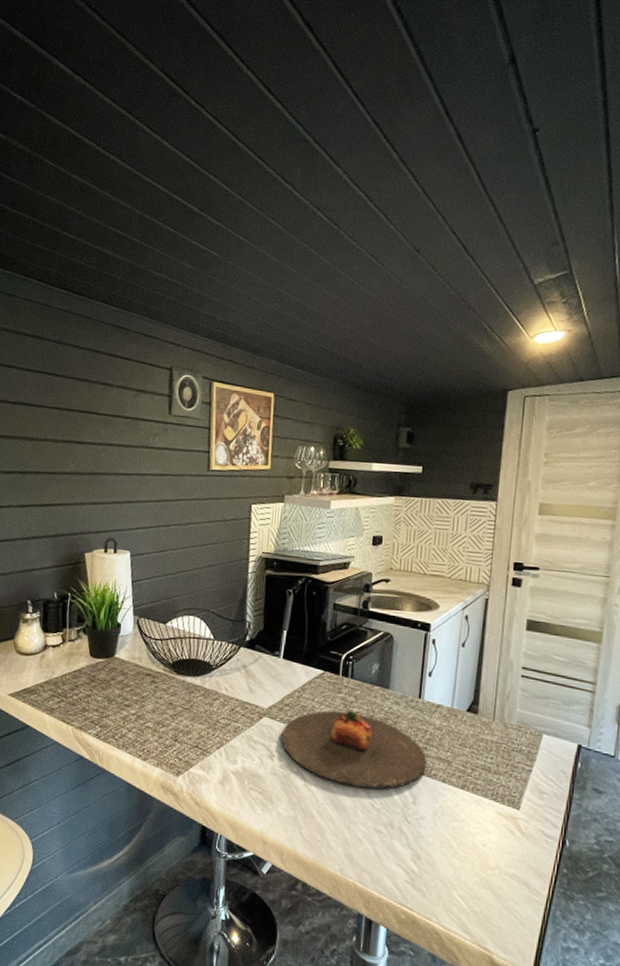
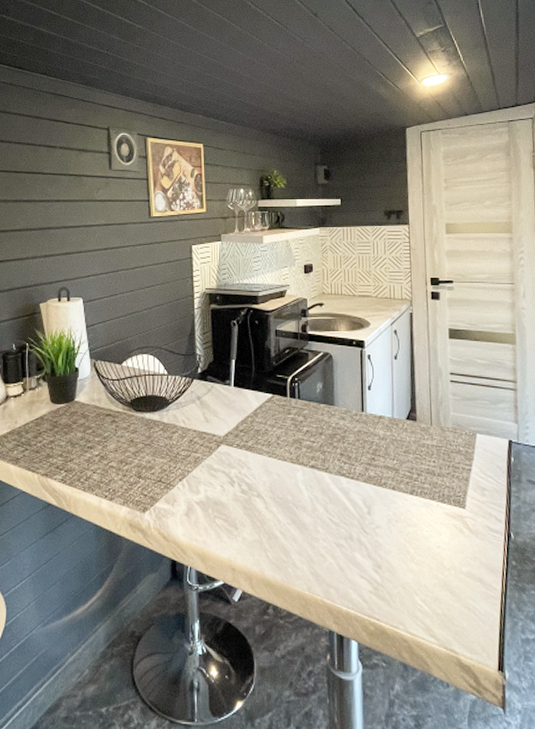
plate: present [281,709,427,790] -> none [239,429,376,504]

